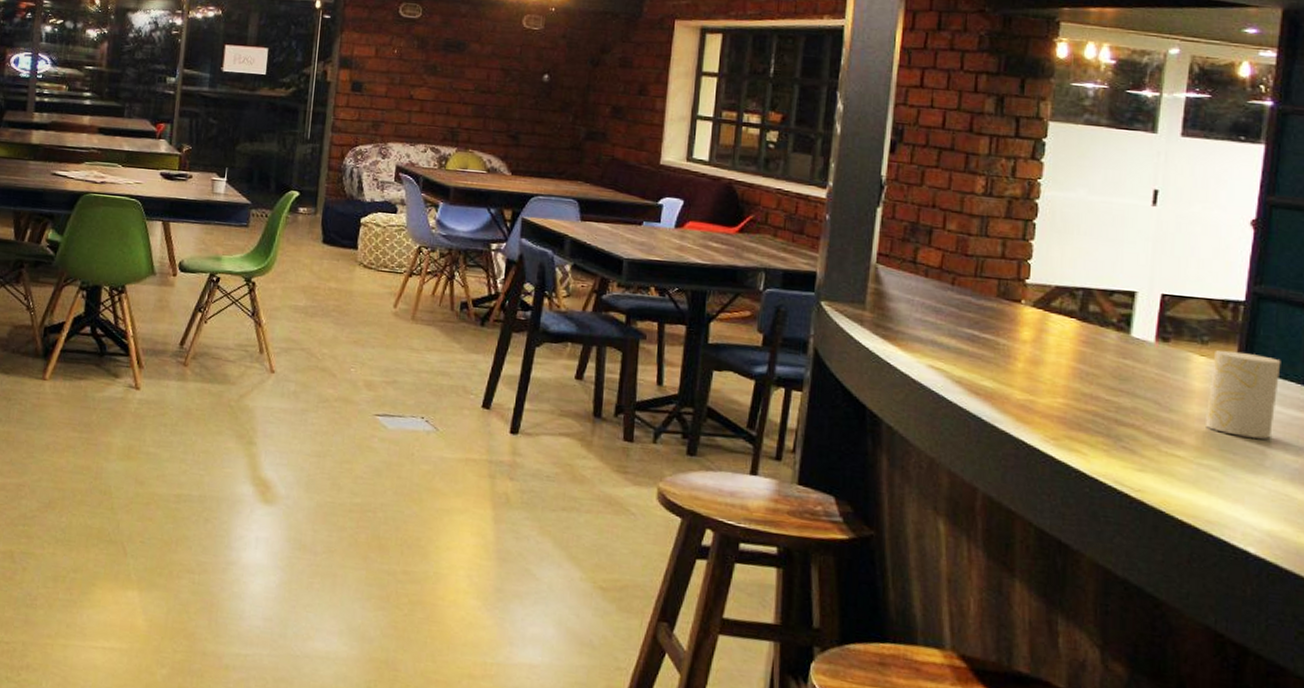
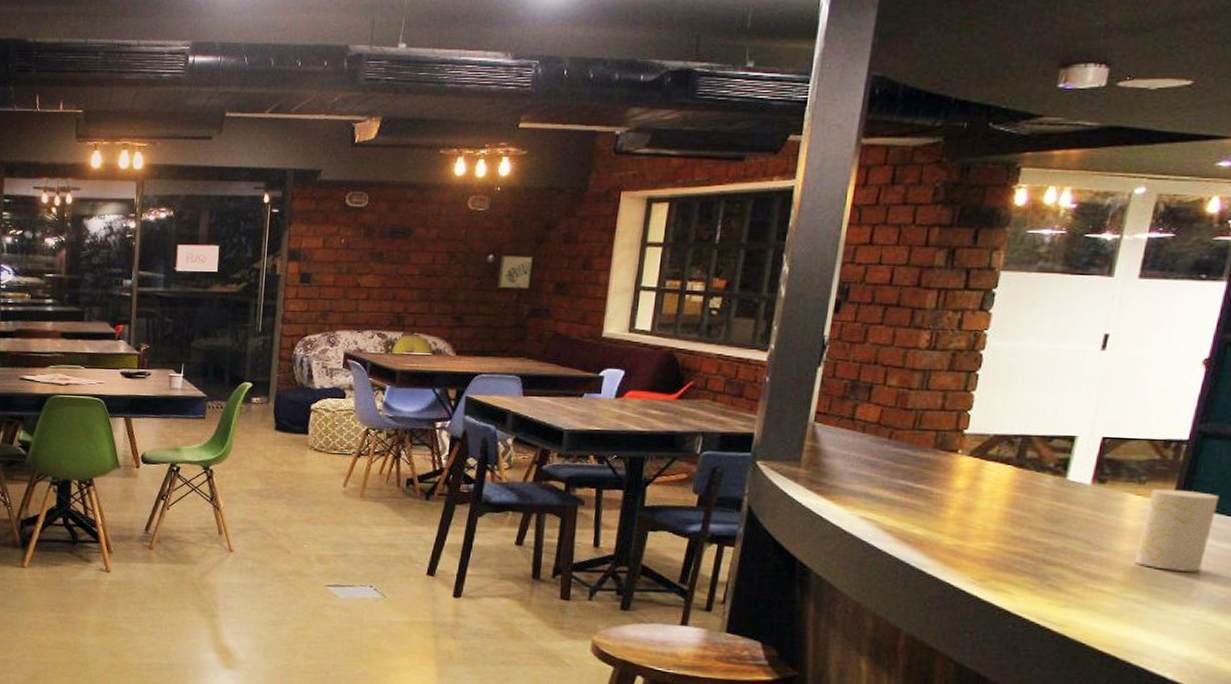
wall art: none [553,76,589,112] -> present [497,256,533,289]

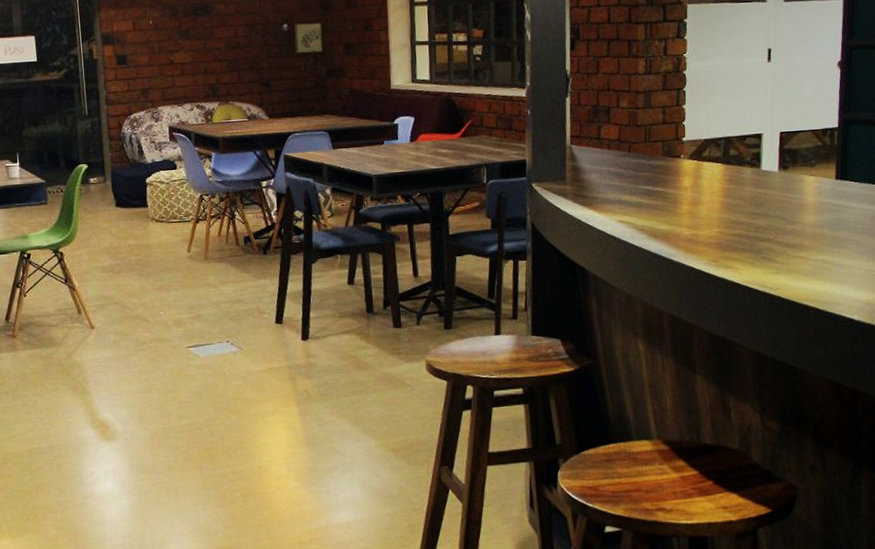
cup: present [1135,488,1220,572] -> none [818,167,866,233]

